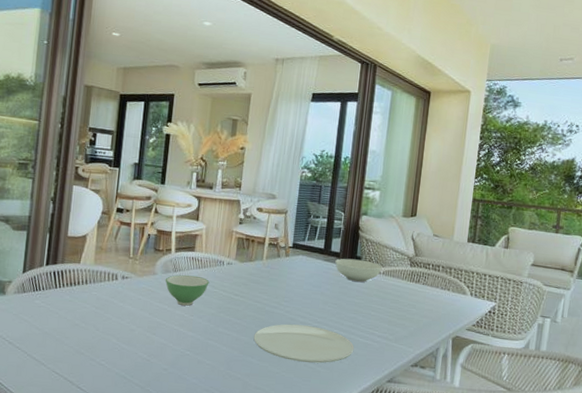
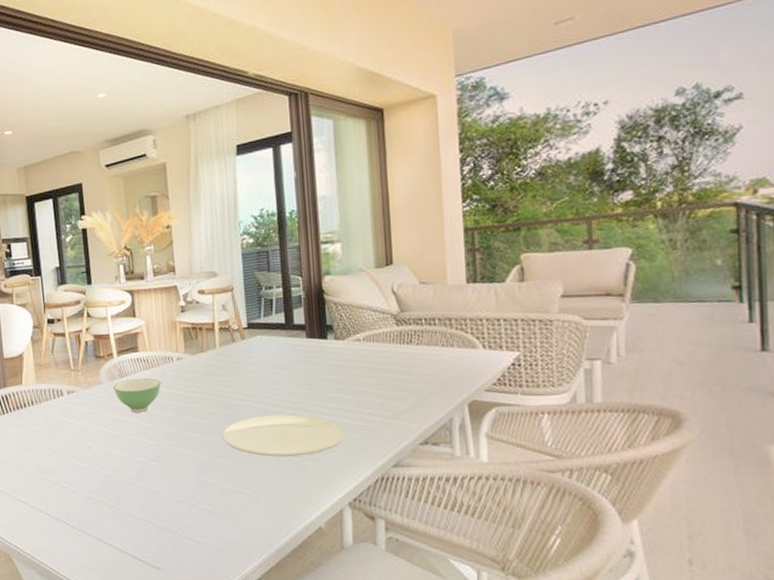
bowl: present [335,258,382,282] -> none [301,328,361,355]

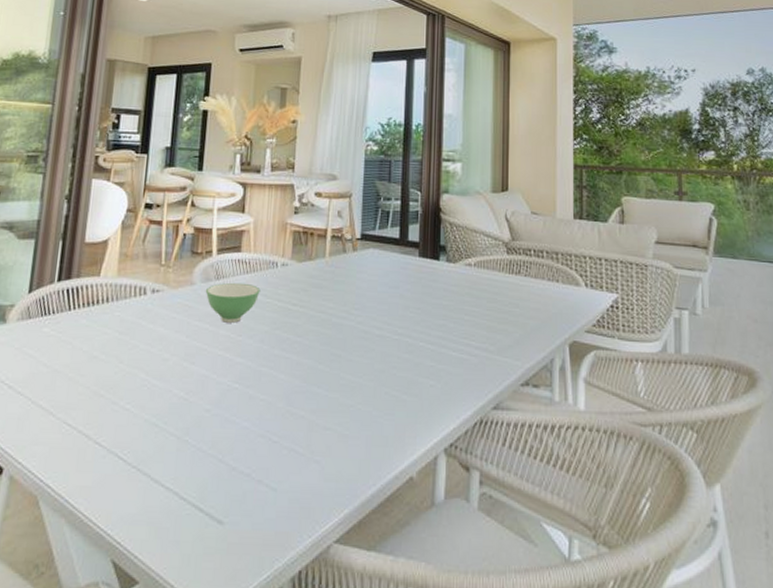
plate: present [222,414,344,457] -> none [319,338,447,389]

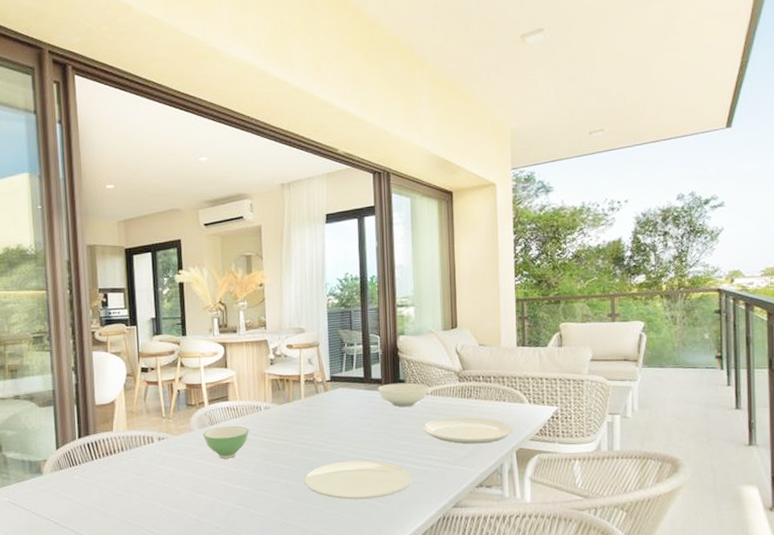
plate: none [319,338,447,389] -> present [304,460,412,500]
bowl: none [414,248,473,278] -> present [378,382,429,407]
plate: none [463,296,567,332] -> present [423,417,513,444]

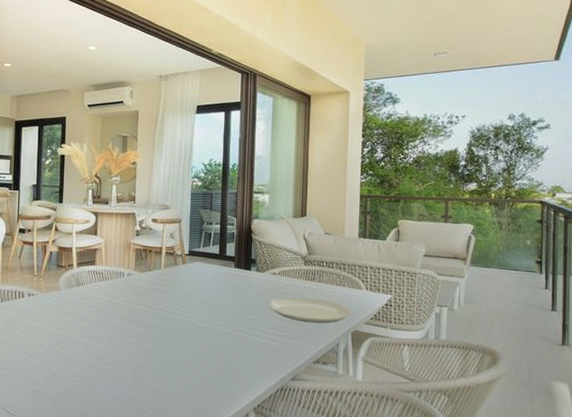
bowl: present [202,426,249,459] -> none [69,288,111,318]
plate: present [304,460,412,500] -> none [158,329,256,366]
bowl: present [378,382,429,407] -> none [231,261,277,284]

